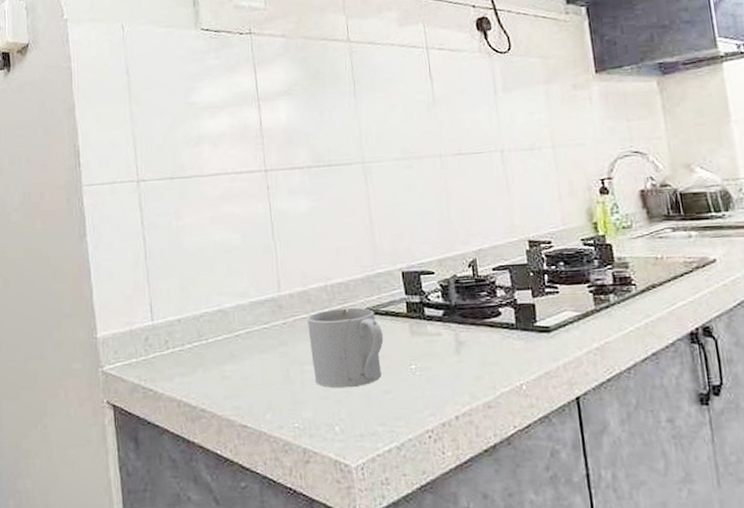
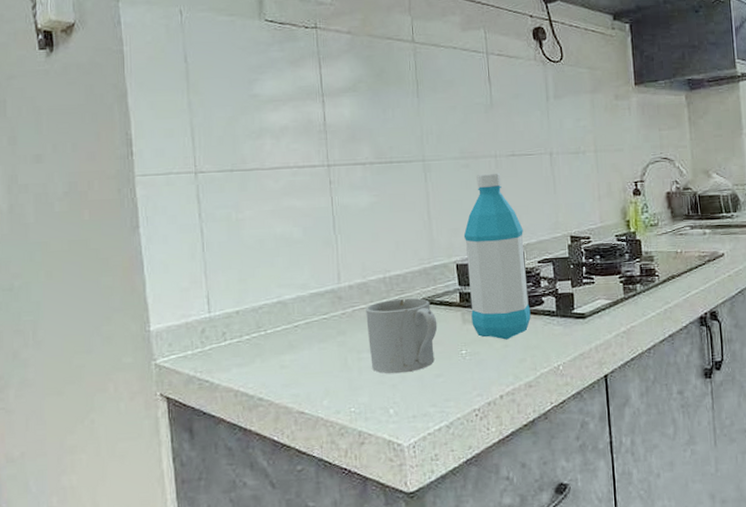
water bottle: none [408,173,487,355] -> present [463,173,531,340]

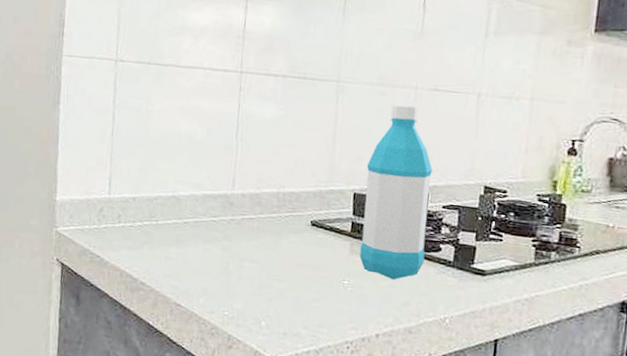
mug: present [366,298,438,374] -> none [251,215,324,291]

